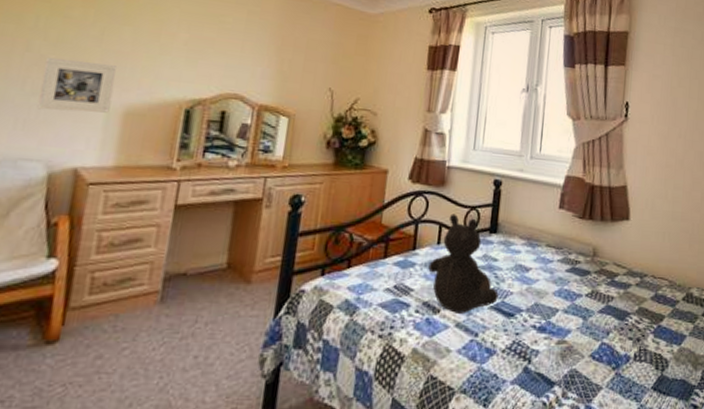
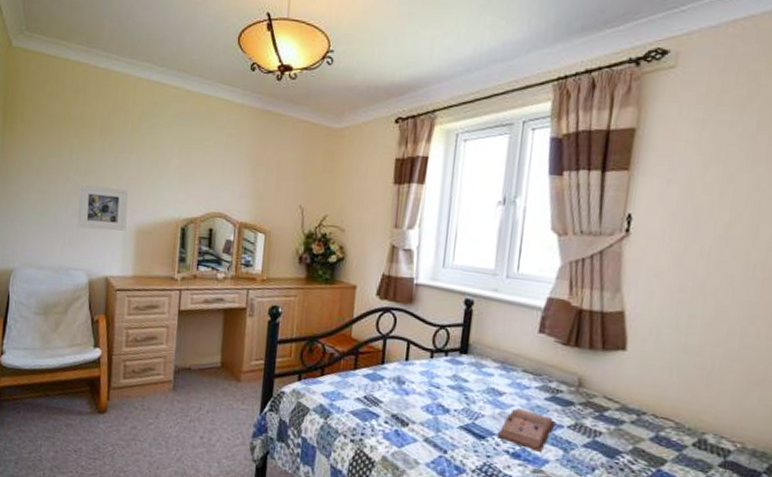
teddy bear: present [428,213,499,314] -> none [397,331,469,430]
hardback book: none [524,281,576,323] -> present [497,407,556,452]

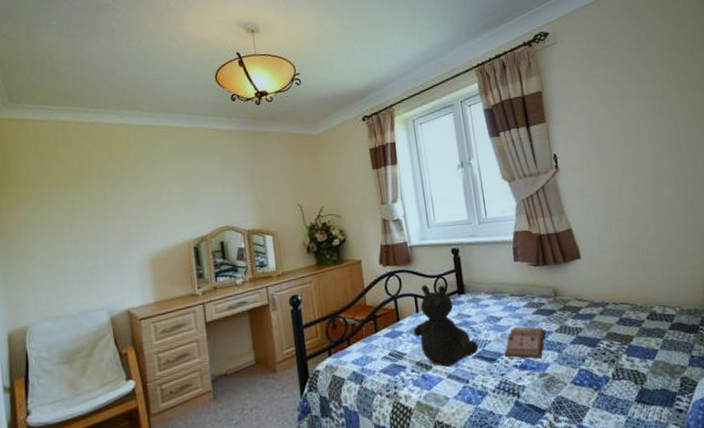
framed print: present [77,184,128,231] -> none [86,225,140,271]
teddy bear: none [397,331,469,430] -> present [413,284,479,367]

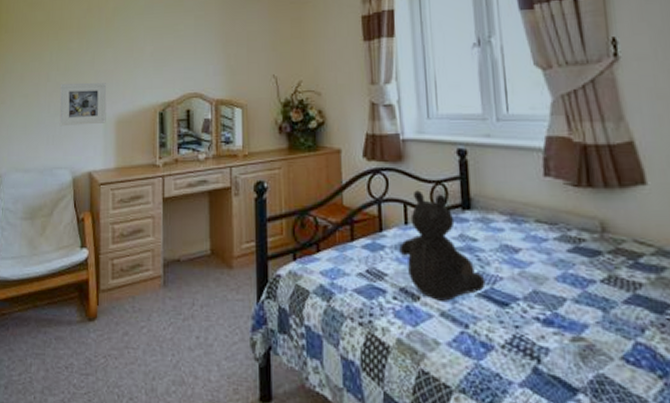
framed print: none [86,225,140,271] -> present [59,83,107,127]
hardback book: present [504,326,547,359] -> none [521,264,586,315]

